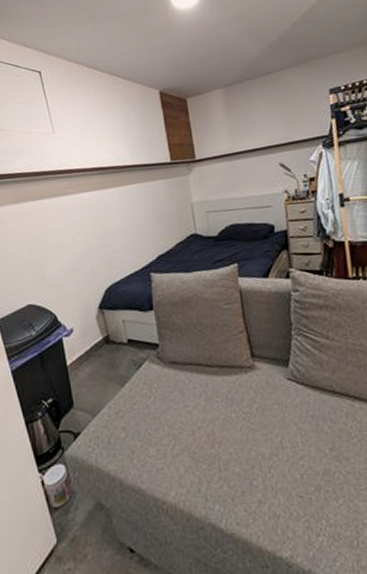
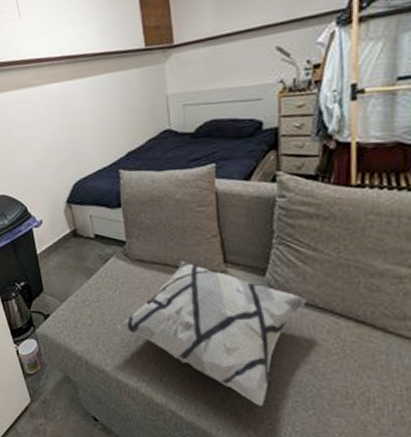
decorative pillow: none [152,358,326,503] -> present [117,260,307,407]

